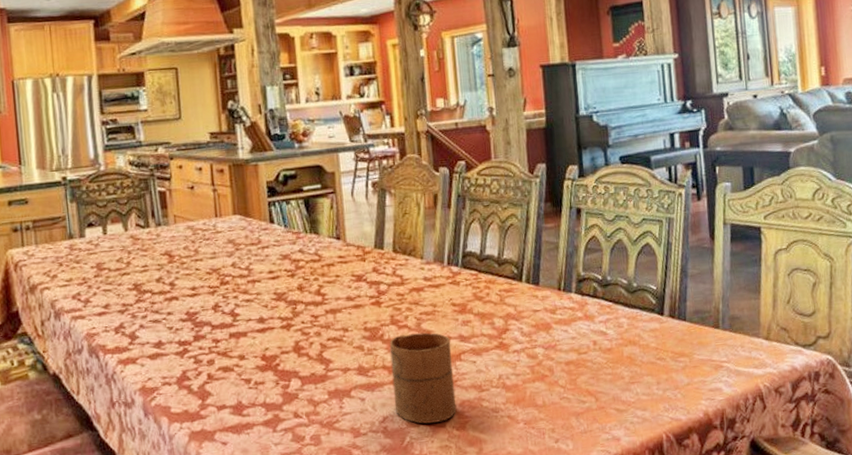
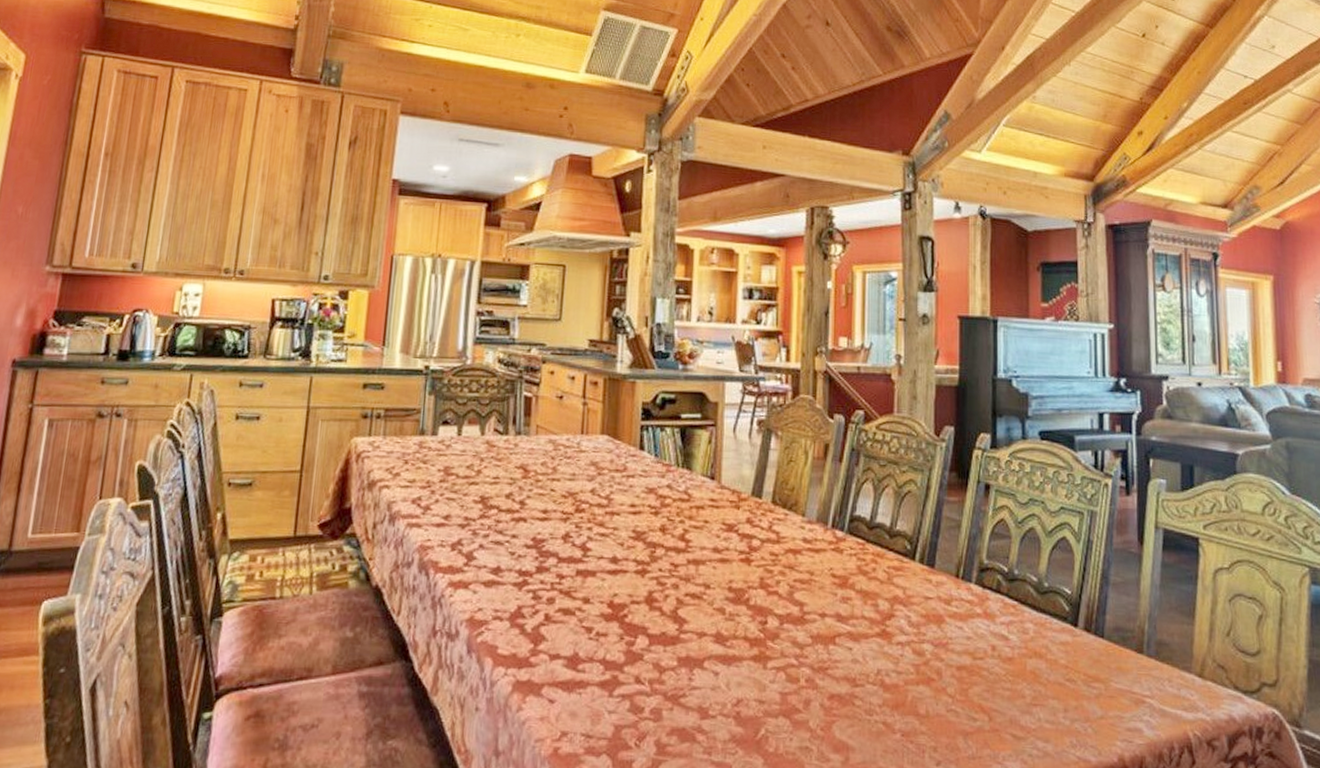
cup: present [389,332,457,424] -> none [752,602,826,717]

